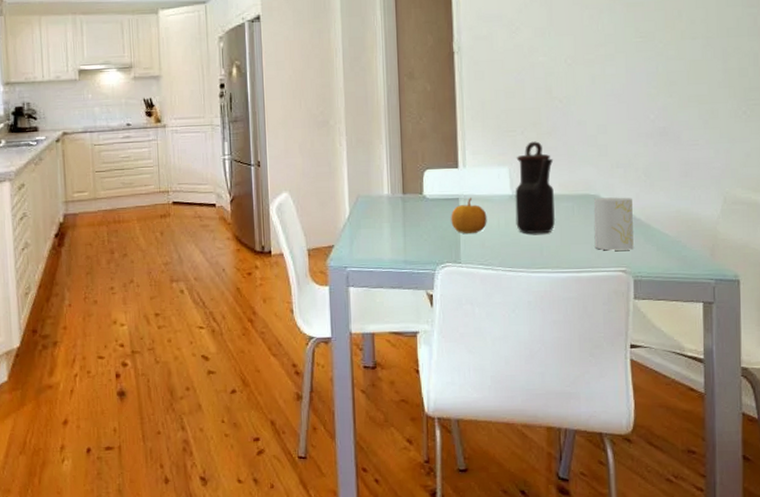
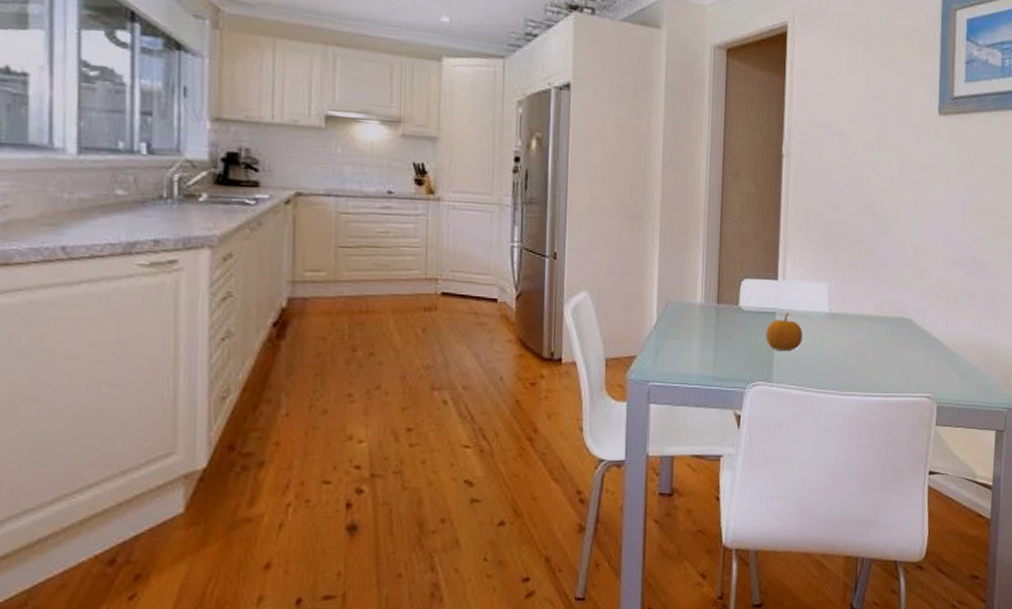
teapot: present [515,141,556,234] -> none [831,258,872,355]
cup: present [593,197,634,251] -> none [904,322,941,376]

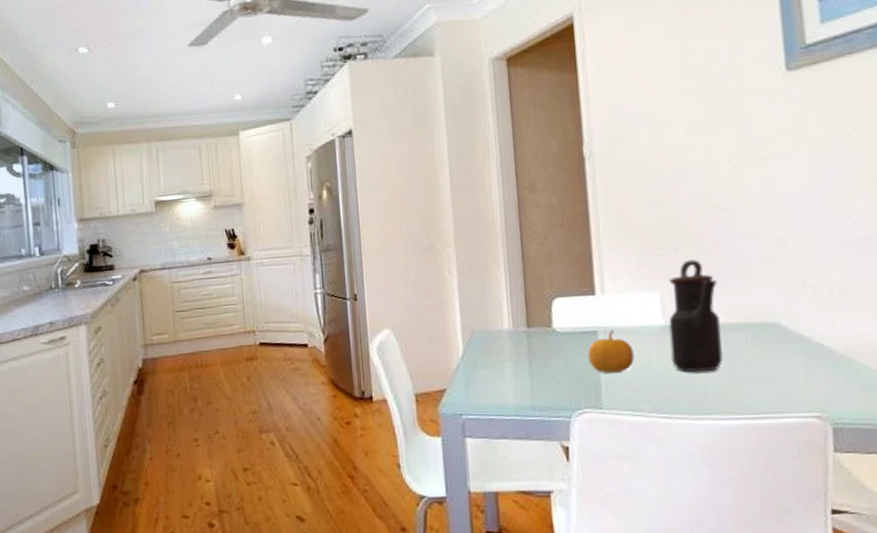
teapot: none [831,258,872,355] -> present [668,259,724,372]

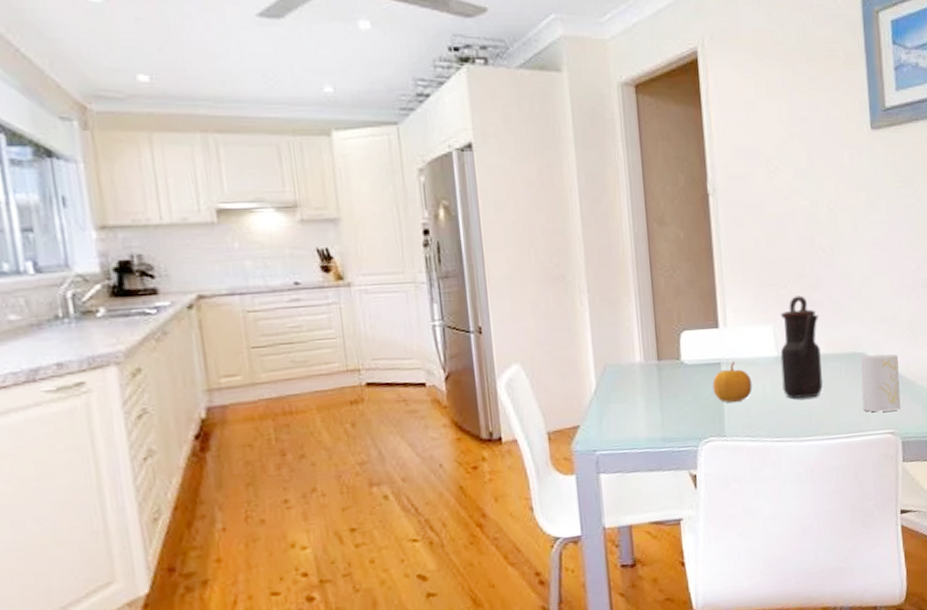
cup: none [774,324,831,392] -> present [861,354,901,412]

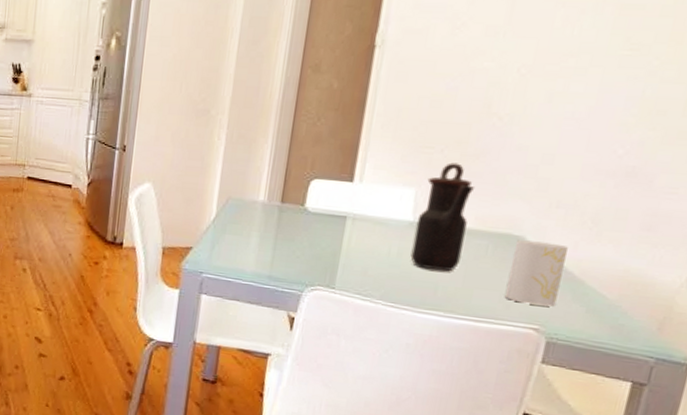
fruit: present [712,361,752,403] -> none [332,217,377,258]

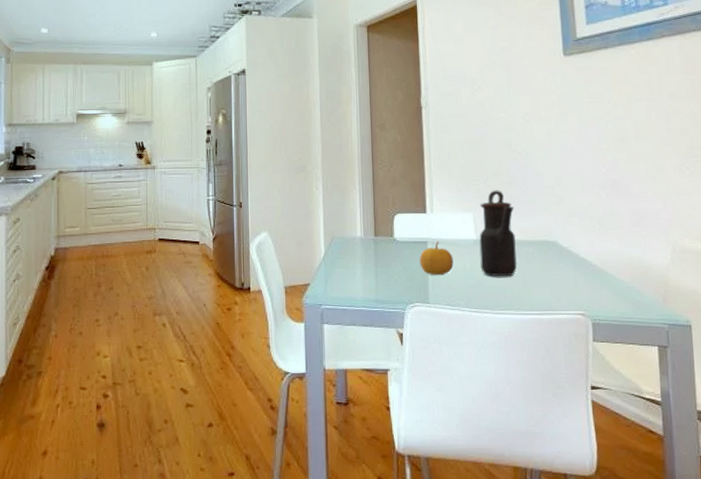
fruit: none [332,217,377,258] -> present [419,241,454,275]
cup: present [504,240,568,307] -> none [552,244,591,295]

